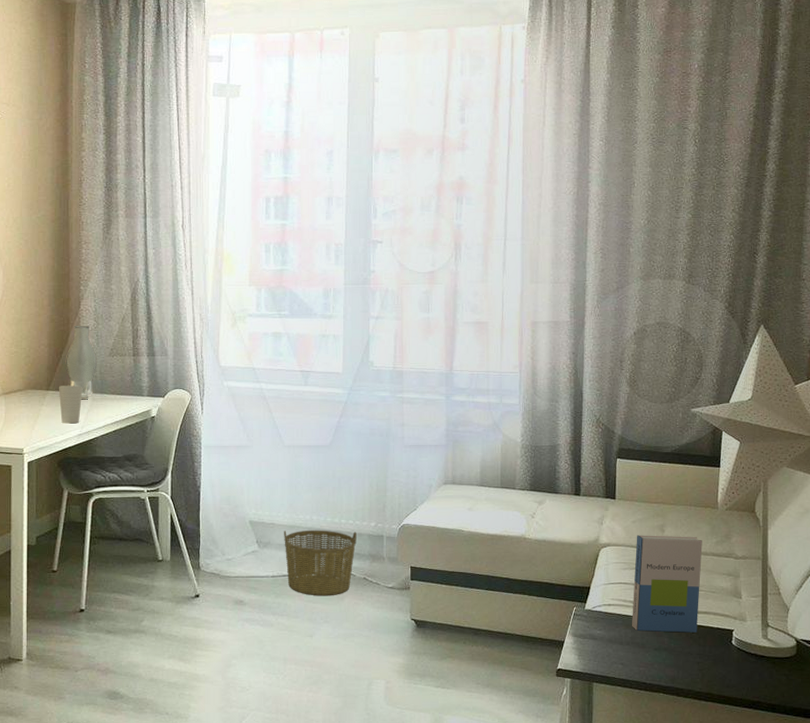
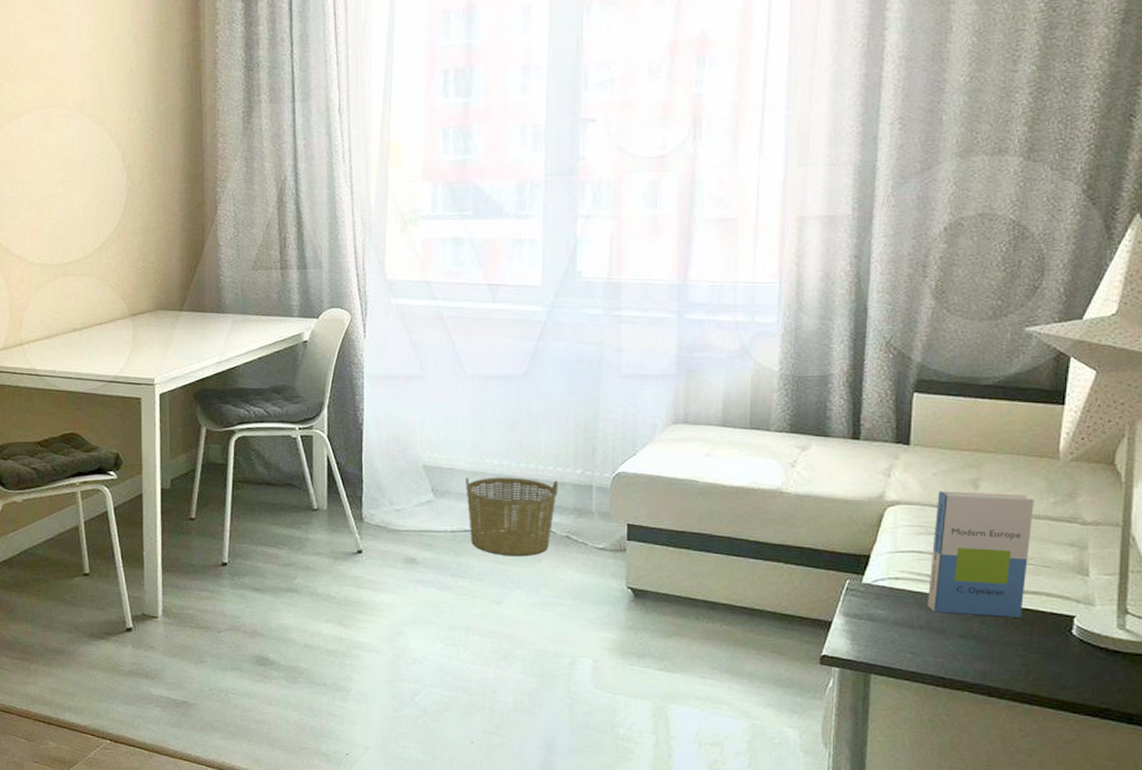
cup: present [58,386,83,424] -> none [193,305,222,350]
vase: present [65,326,97,400] -> none [201,234,238,322]

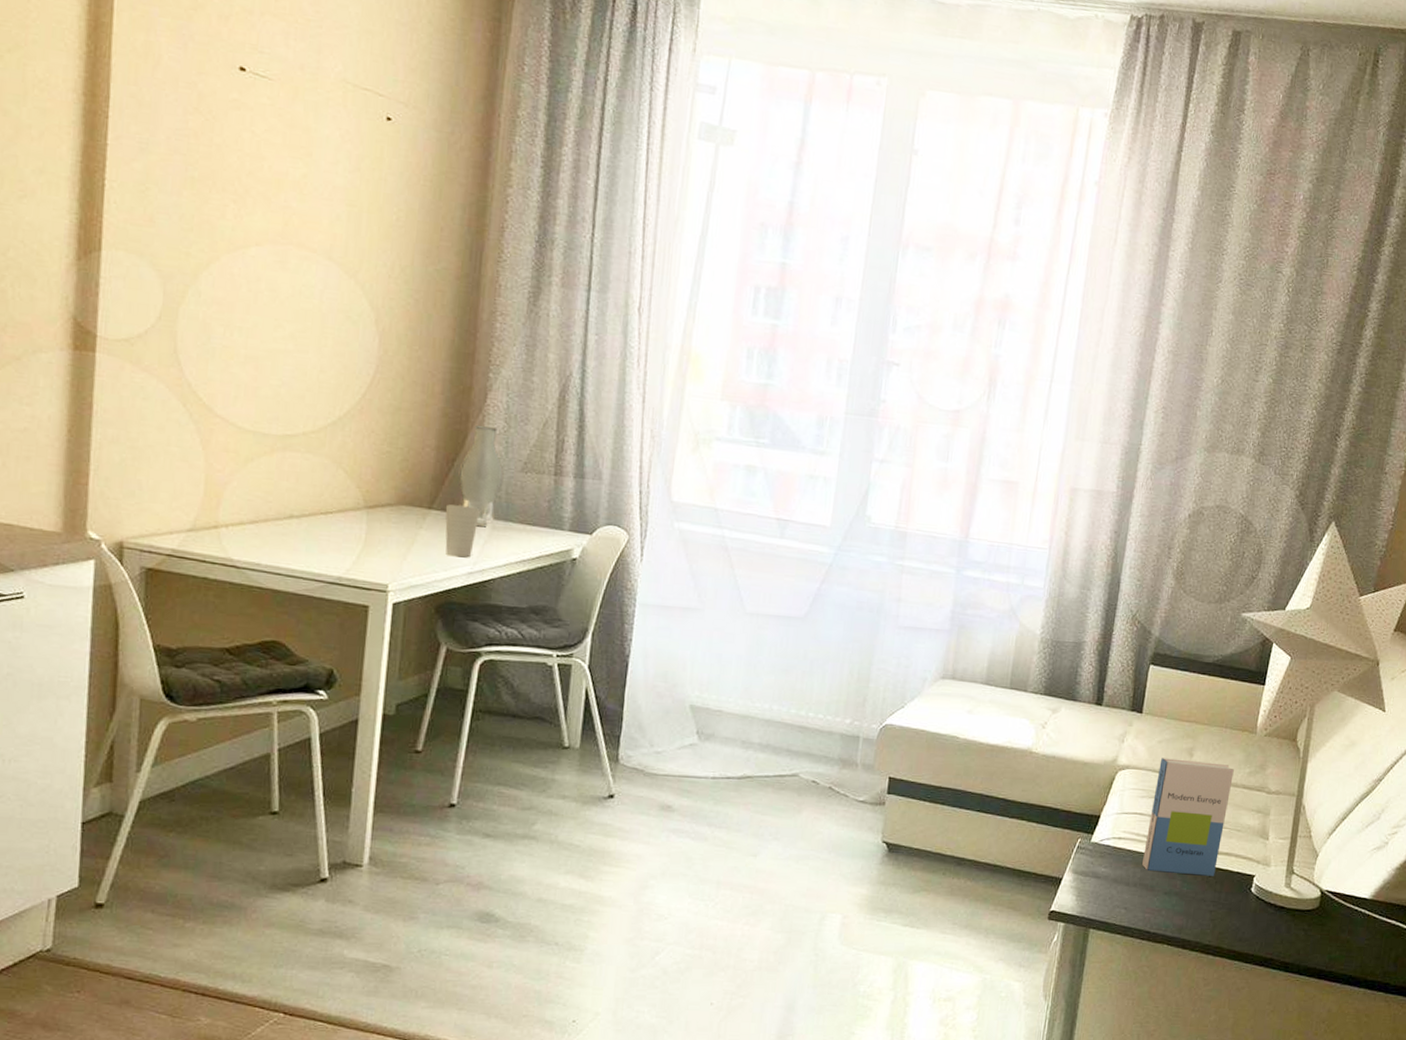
cup: none [193,305,222,350] -> present [445,504,480,558]
vase: none [201,234,238,322] -> present [458,425,504,527]
basket: present [466,477,558,557] -> none [732,721,826,807]

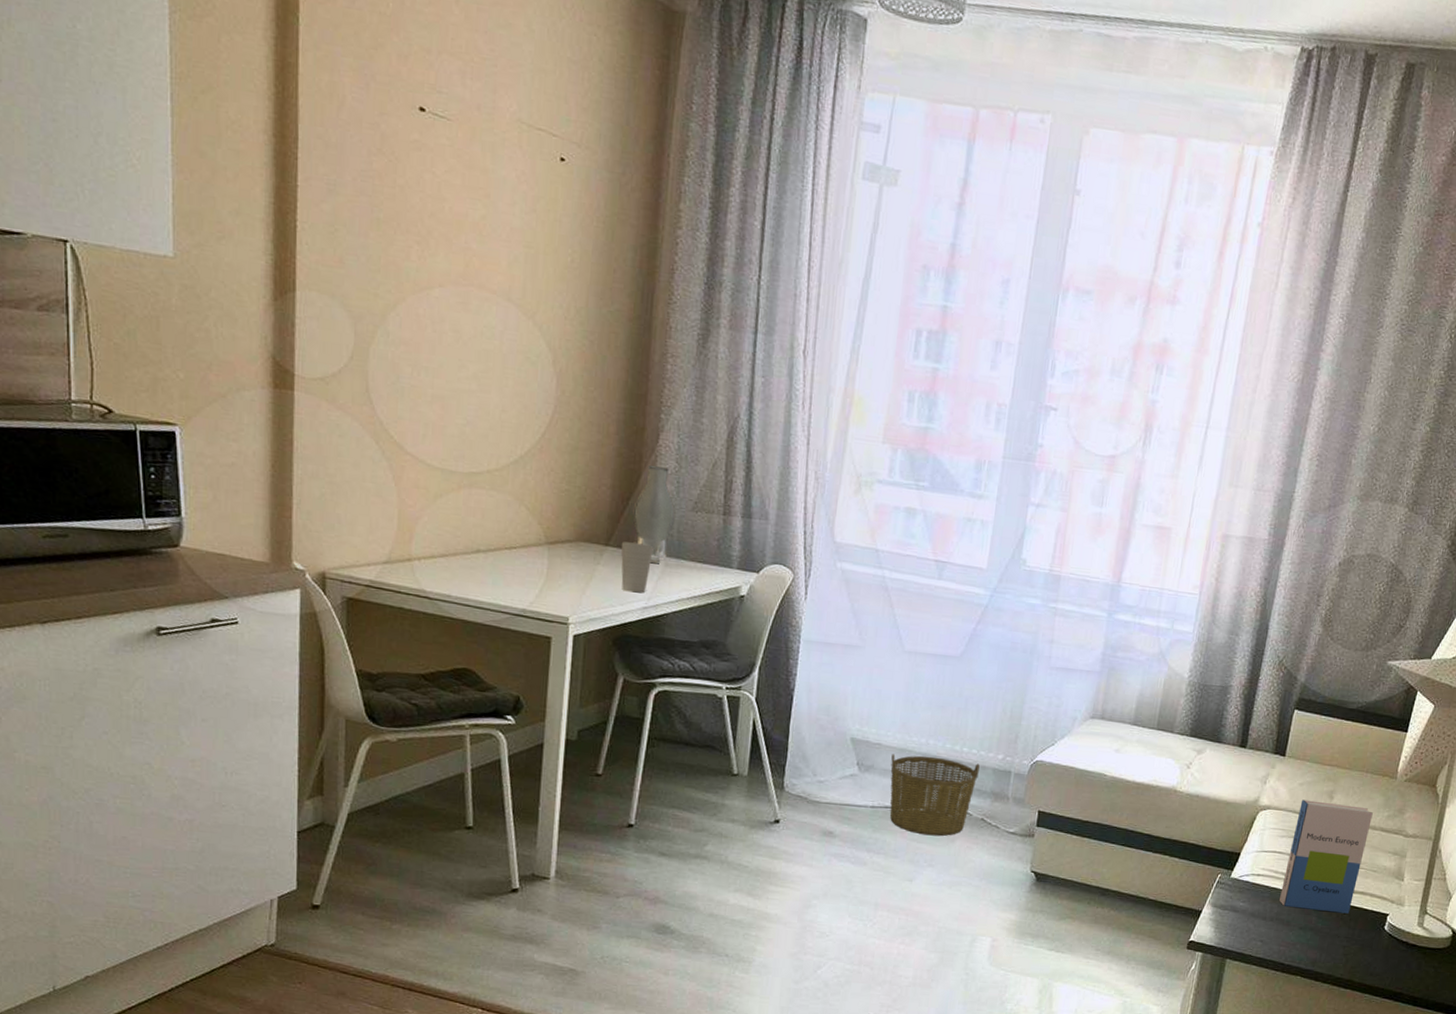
basket: none [732,721,826,807] -> present [889,754,980,836]

